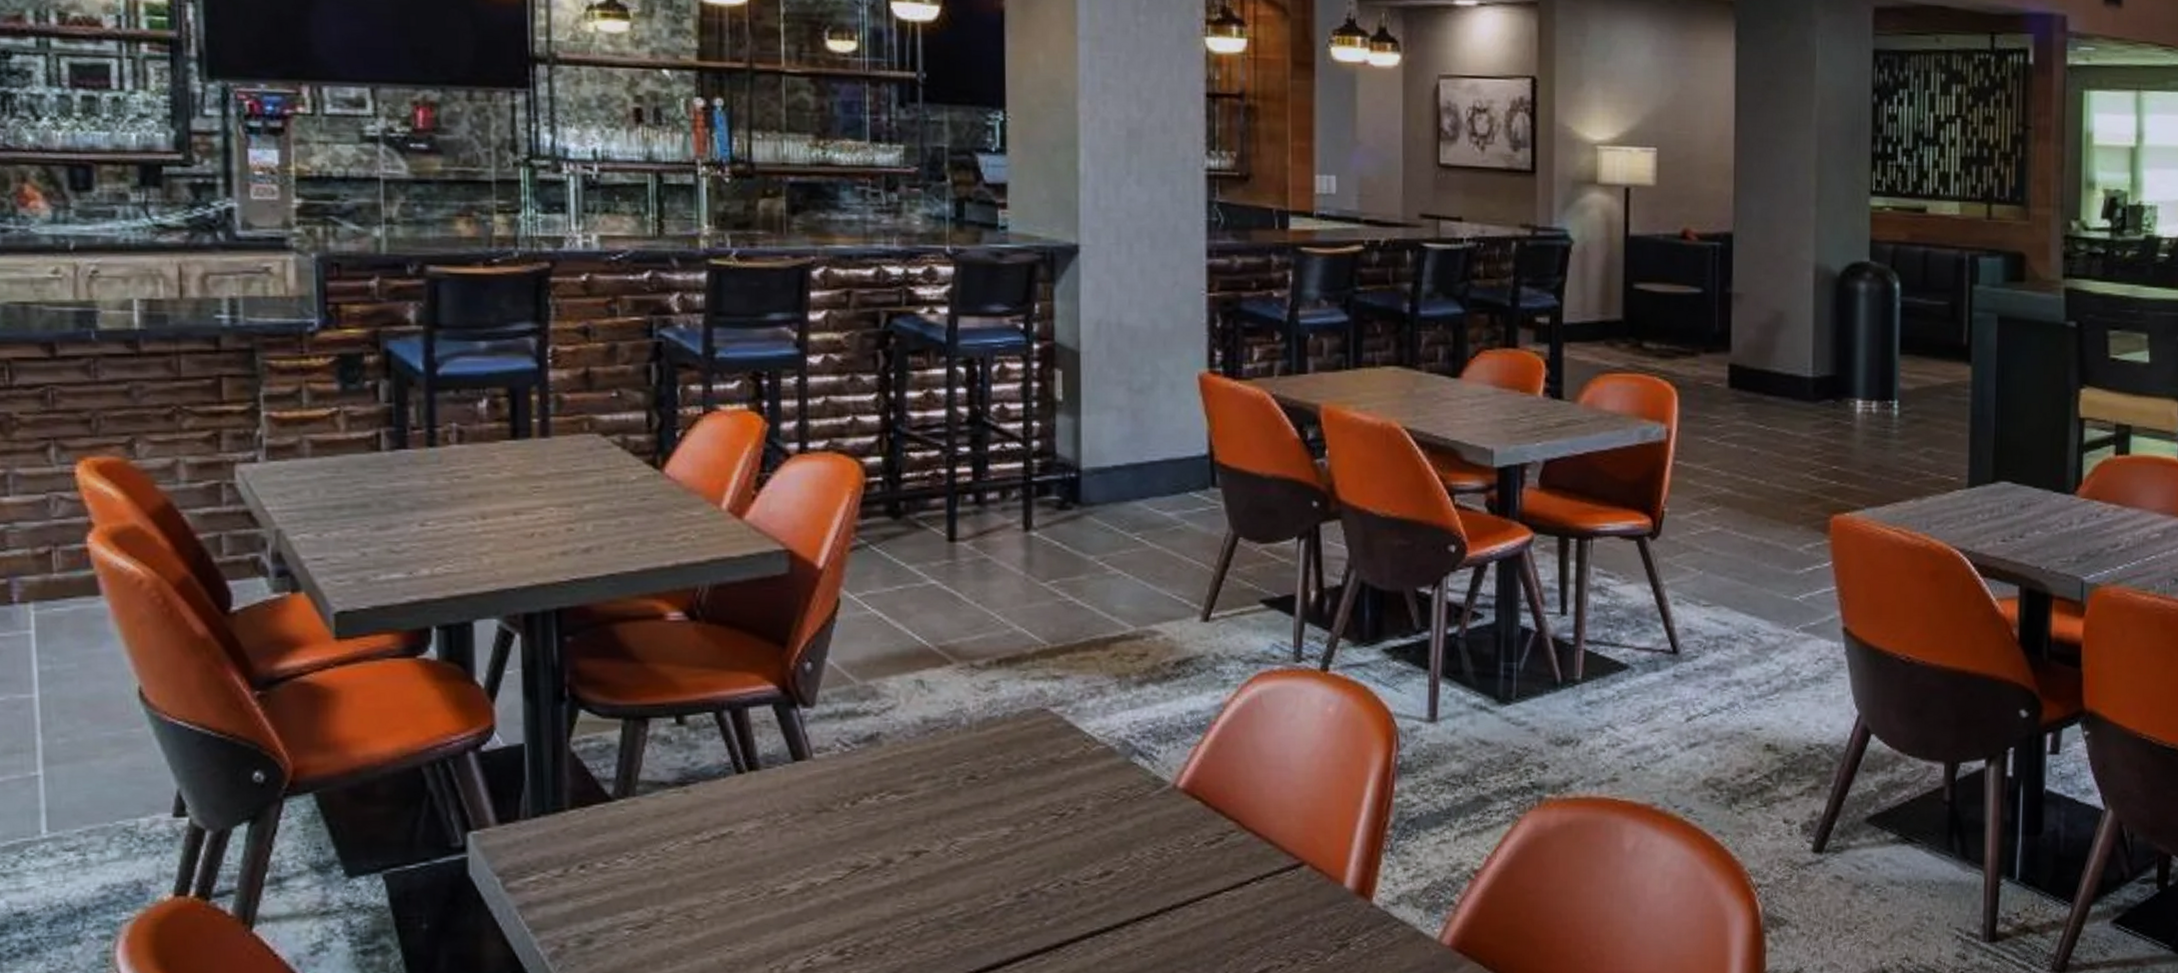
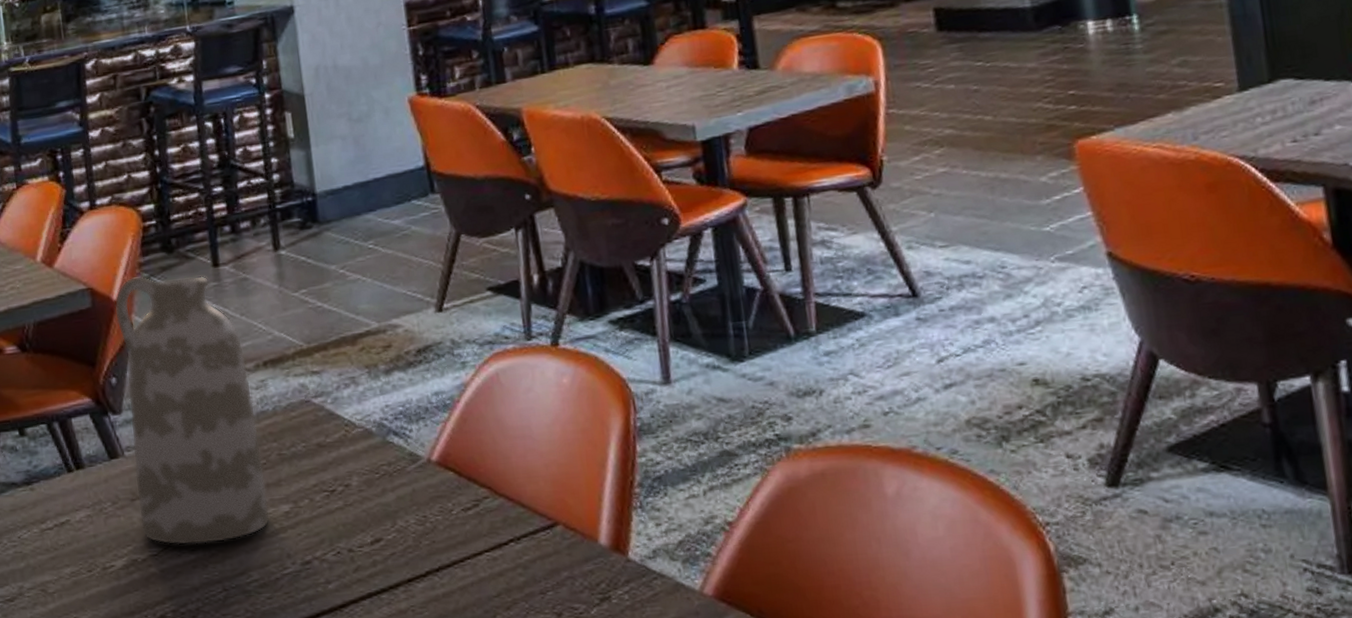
vase: none [818,542,986,869] -> present [114,275,271,546]

